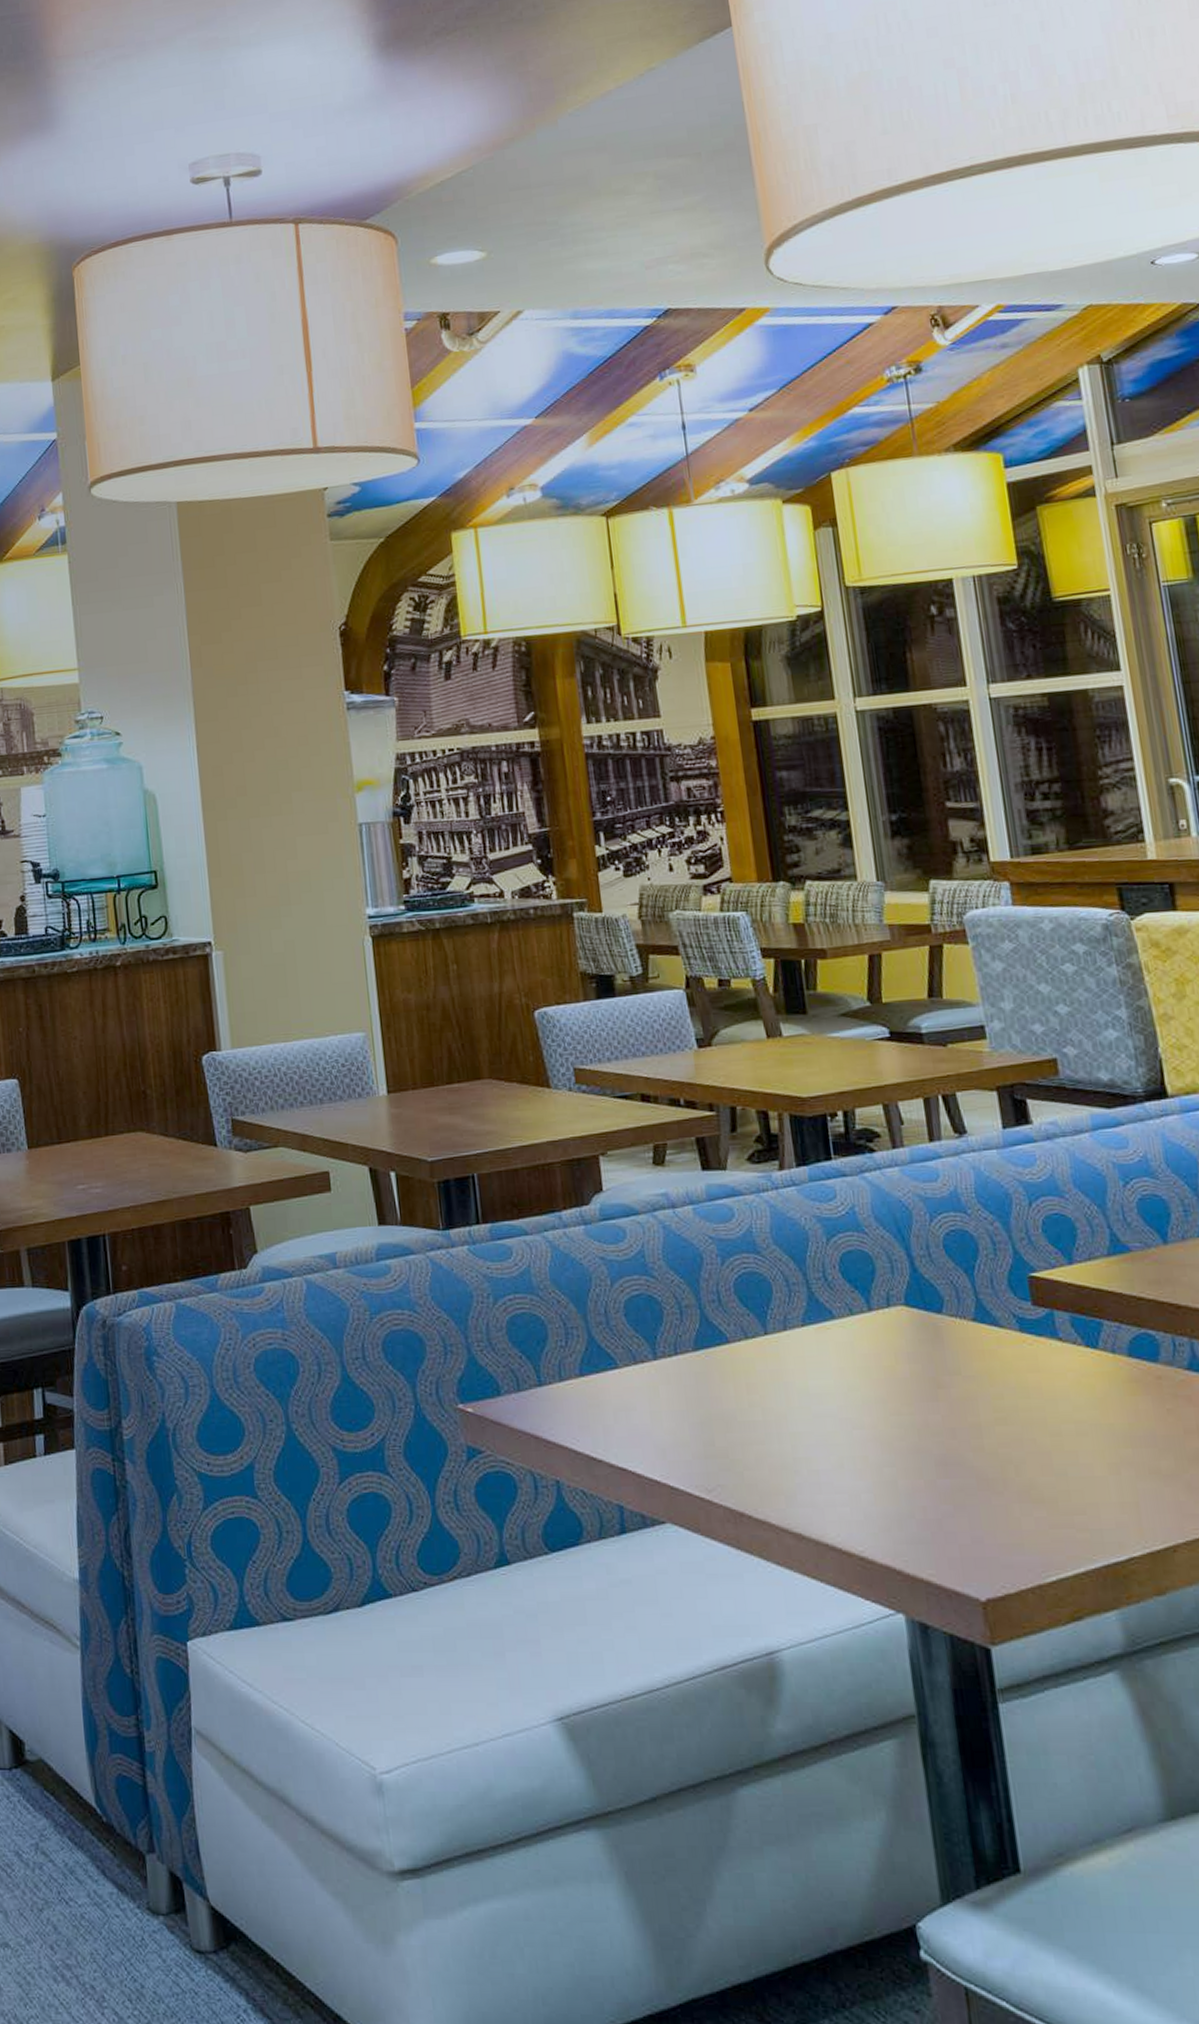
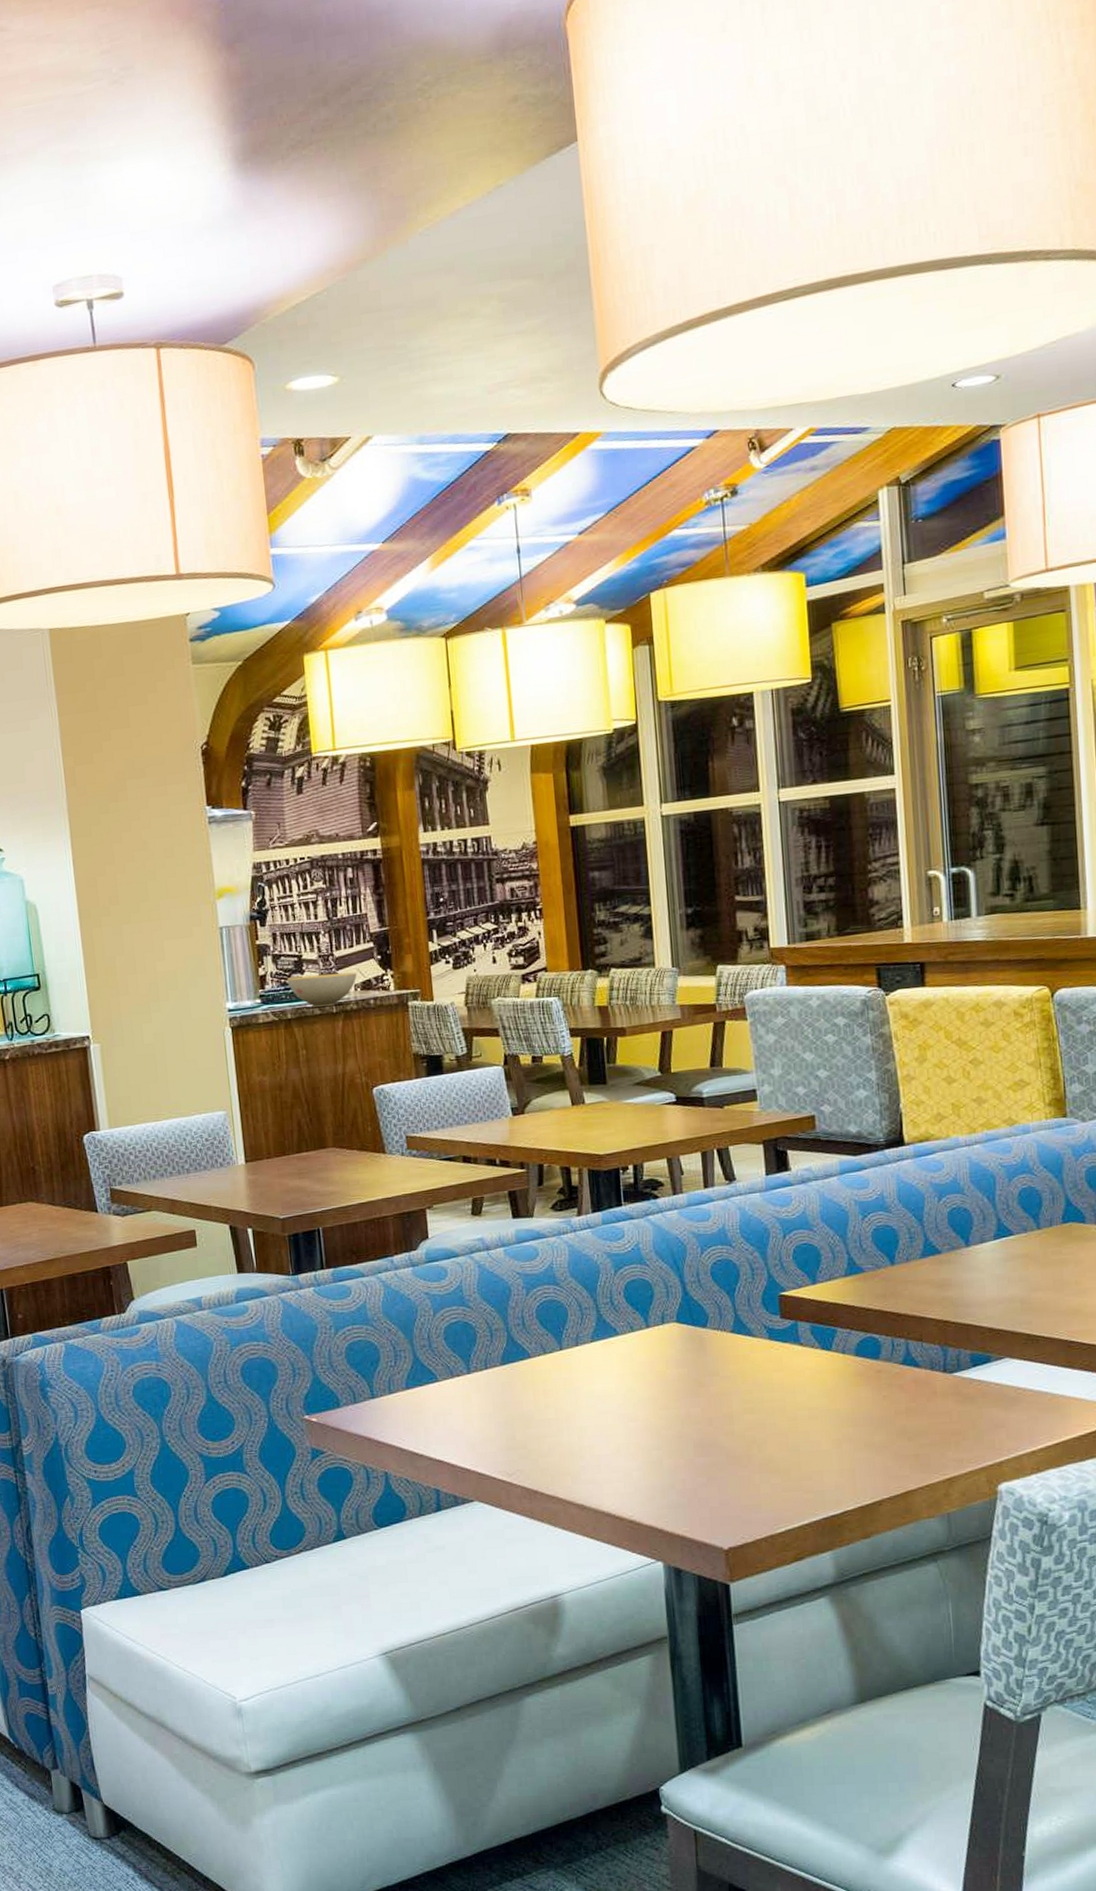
bowl: none [435,877,515,917] -> present [287,972,357,1008]

